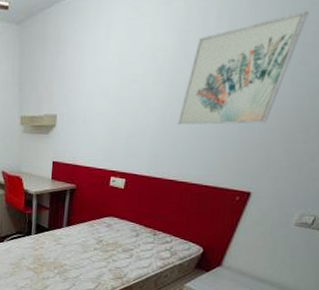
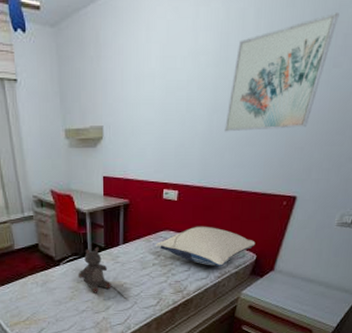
stuffed bear: none [20,227,52,272] -> present [78,246,111,293]
pillow: none [98,215,203,257] -> present [155,226,256,267]

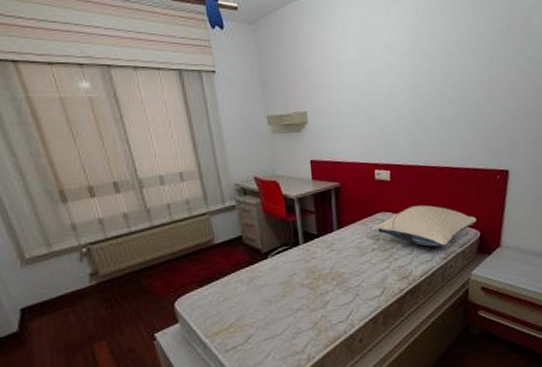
stuffed bear: present [78,246,111,293] -> none [289,234,328,288]
wall art: present [225,13,339,132] -> none [428,10,515,113]

